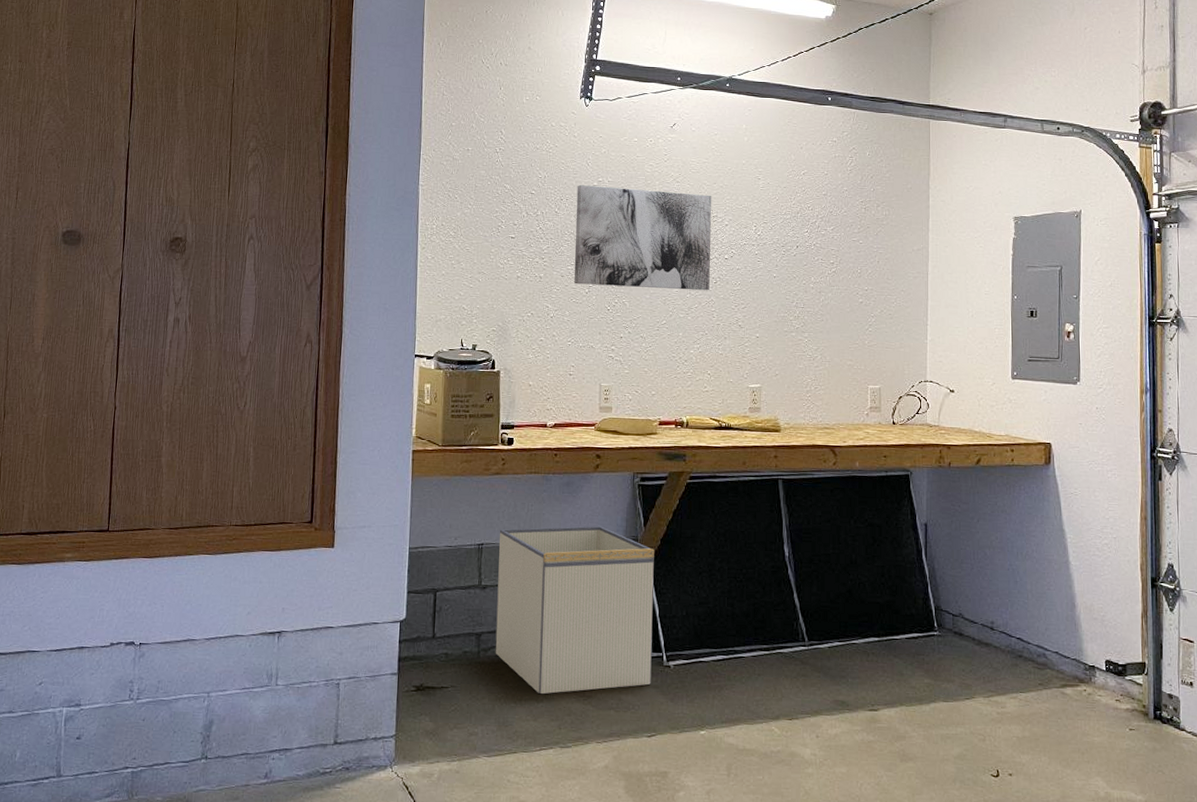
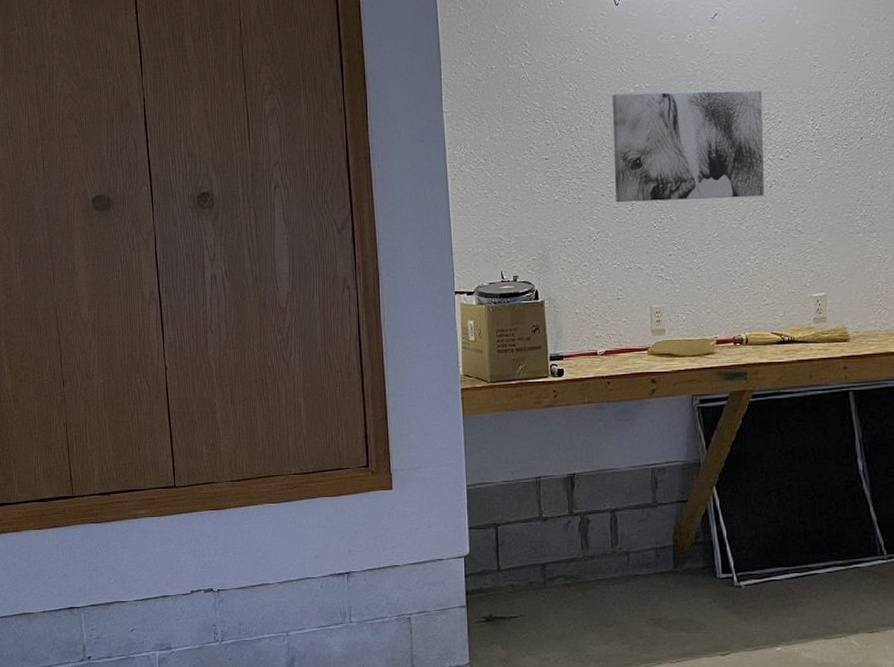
storage bin: present [495,526,654,695] -> none [556,452,722,620]

